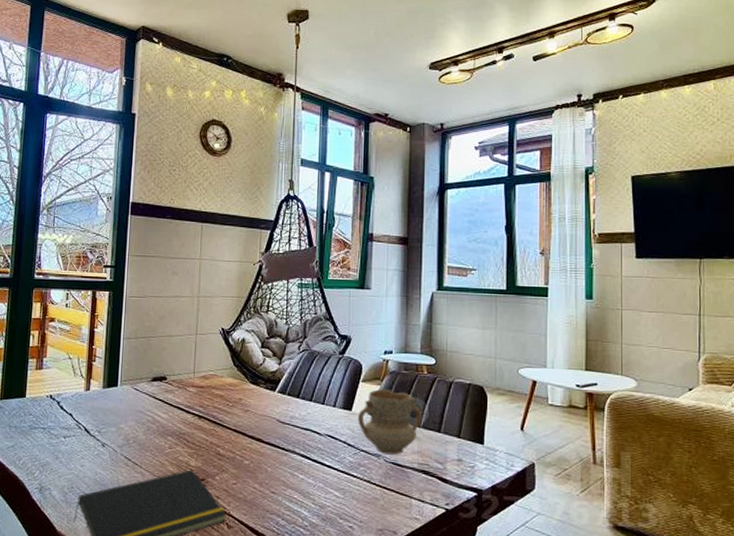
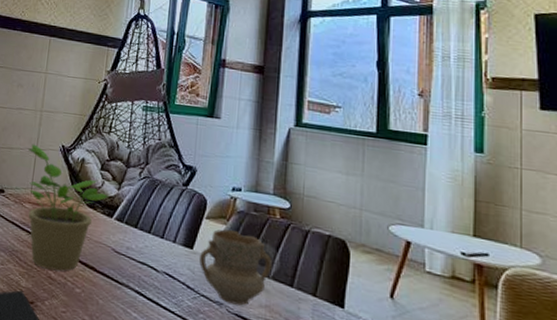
potted plant: none [187,329,270,447] -> present [27,144,108,271]

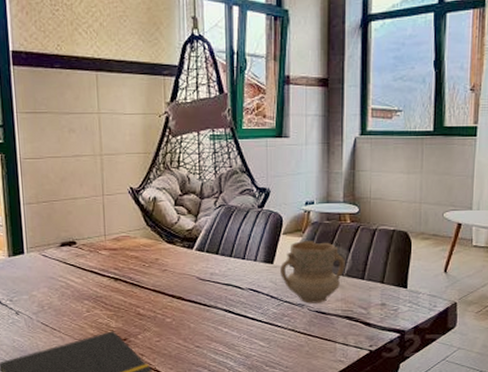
potted plant: present [27,144,108,271] -> none [93,190,186,307]

